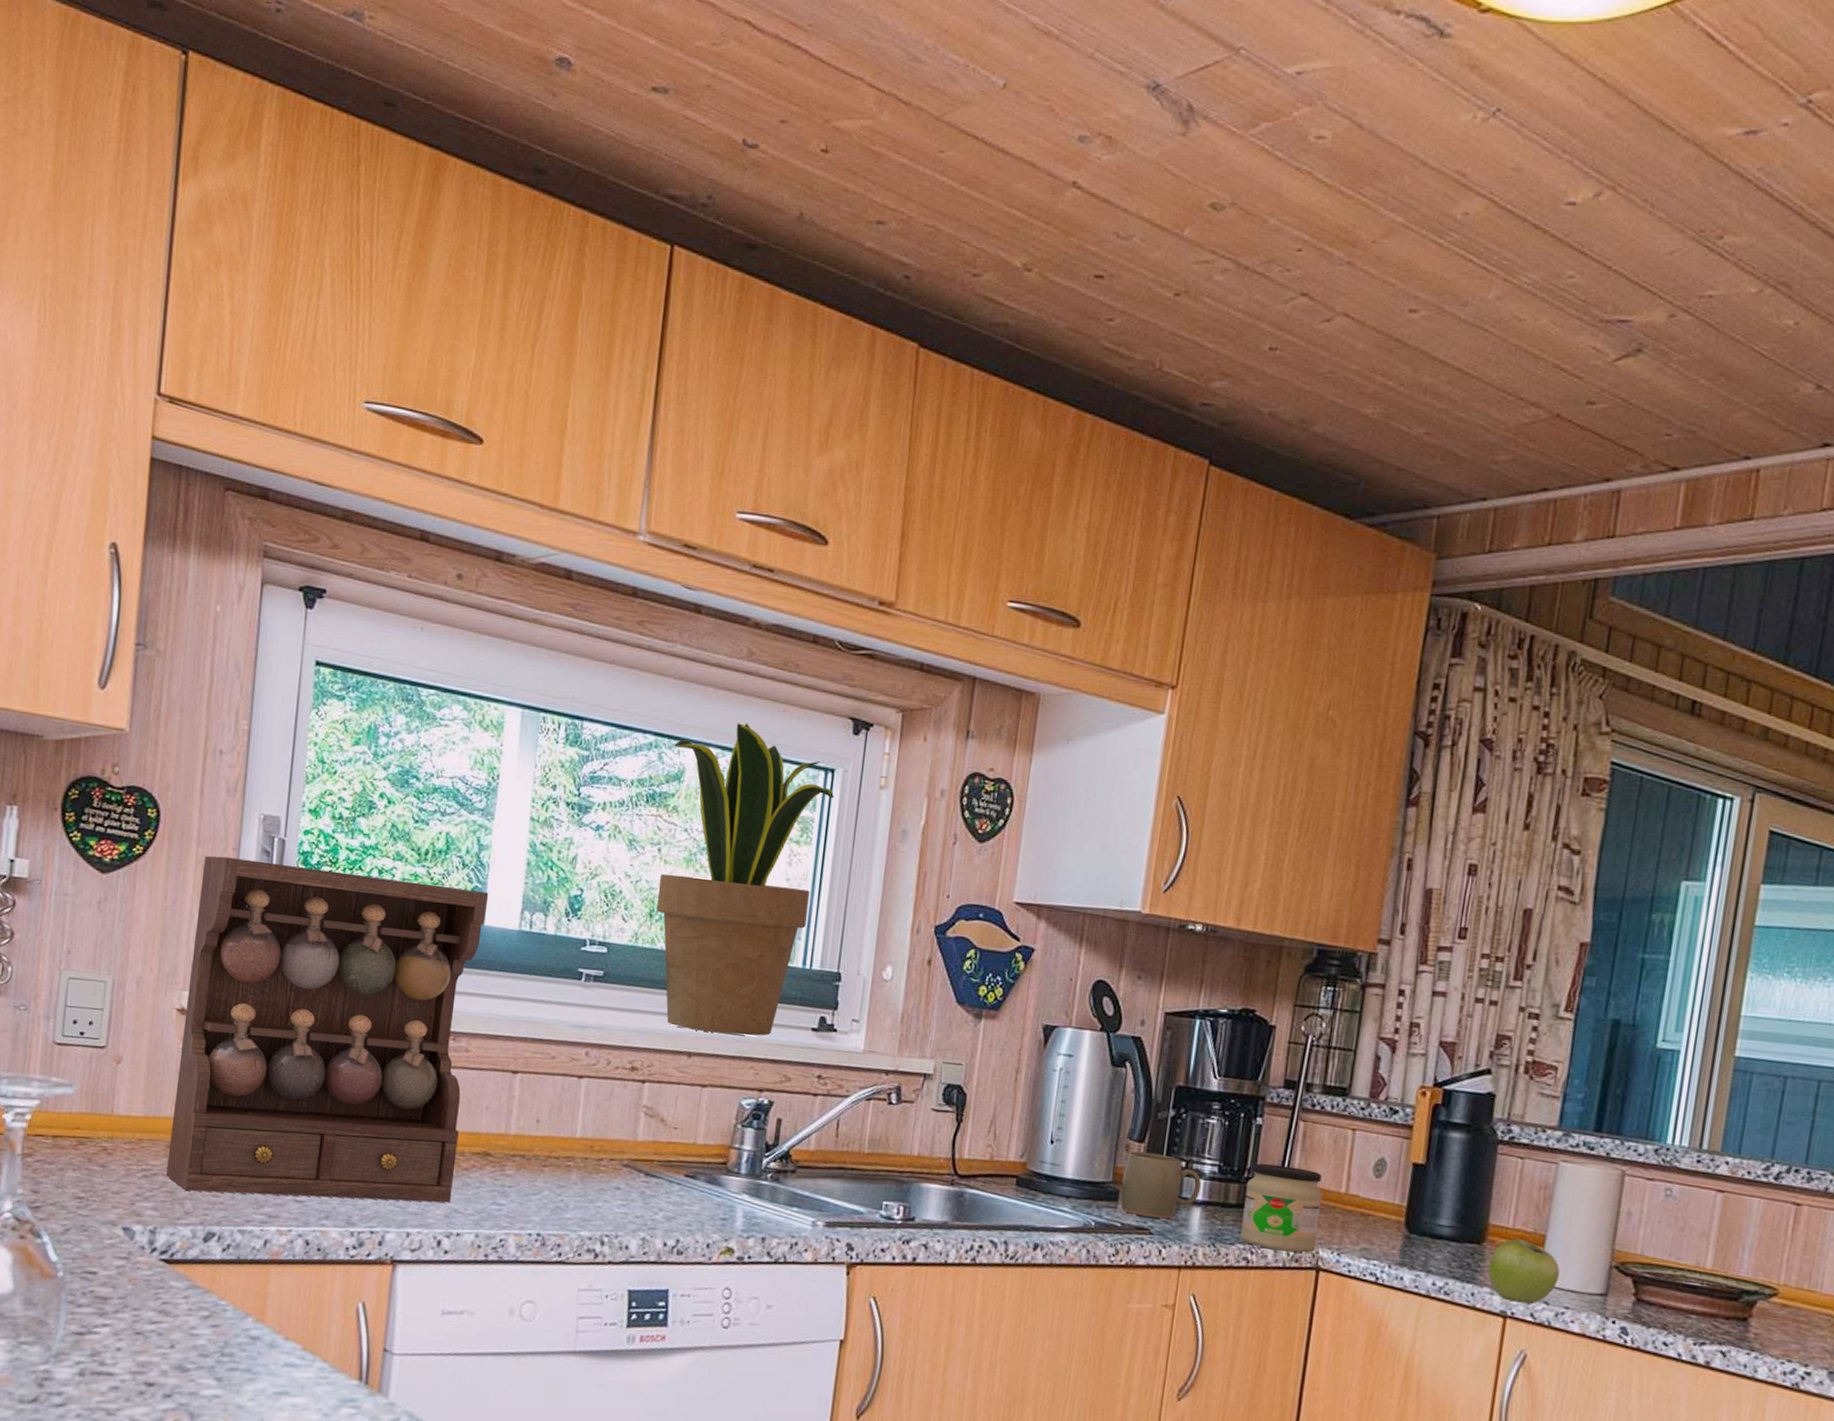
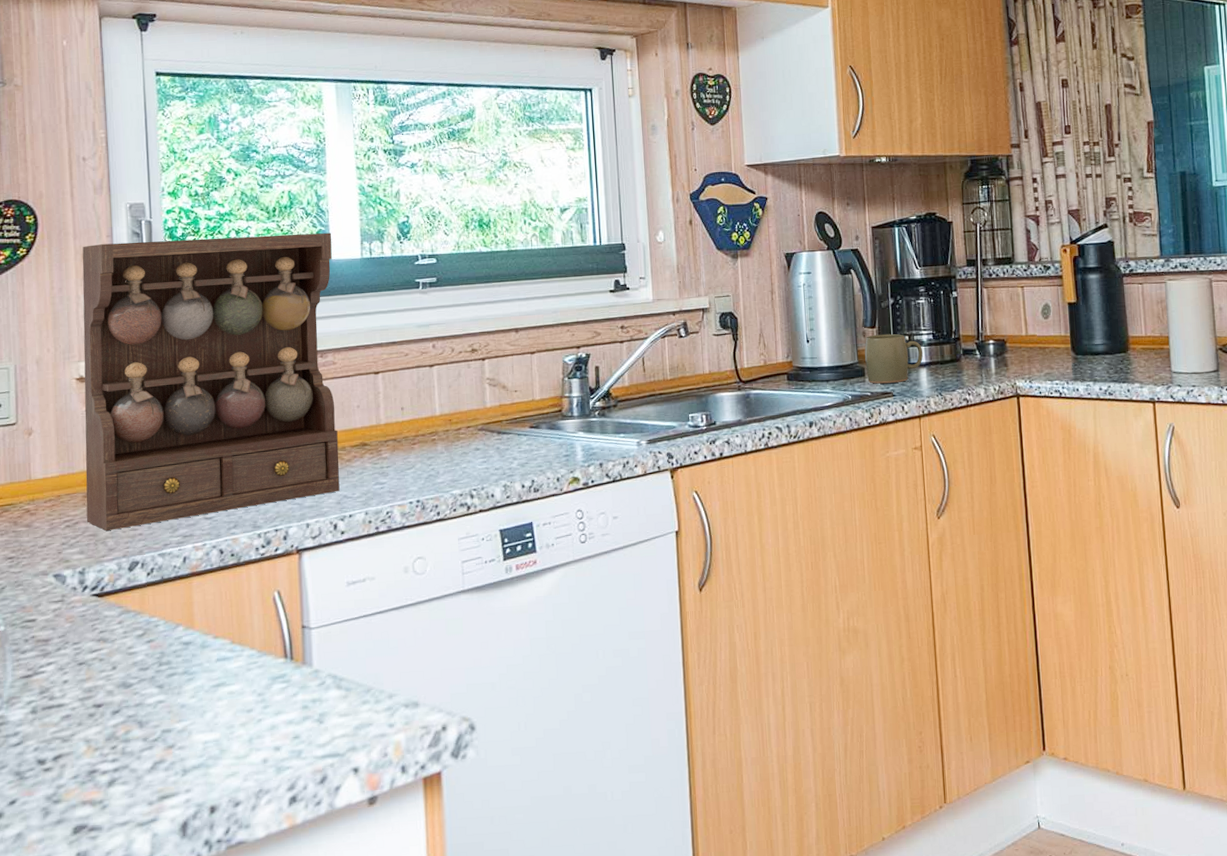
potted plant: present [656,722,834,1036] -> none [463,64,595,311]
jar: present [1240,1163,1324,1253] -> none [954,323,1013,389]
fruit: present [1488,1238,1560,1304] -> none [1135,342,1184,390]

